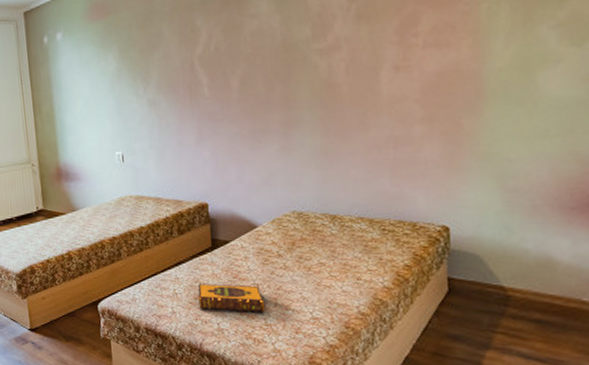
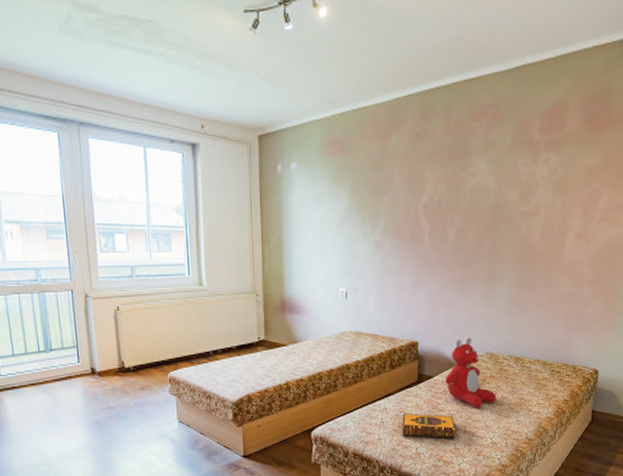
teddy bear: none [244,195,312,277] -> present [445,337,496,408]

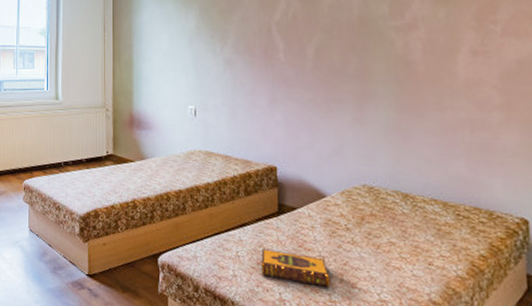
teddy bear: present [445,337,496,408] -> none [311,165,381,253]

